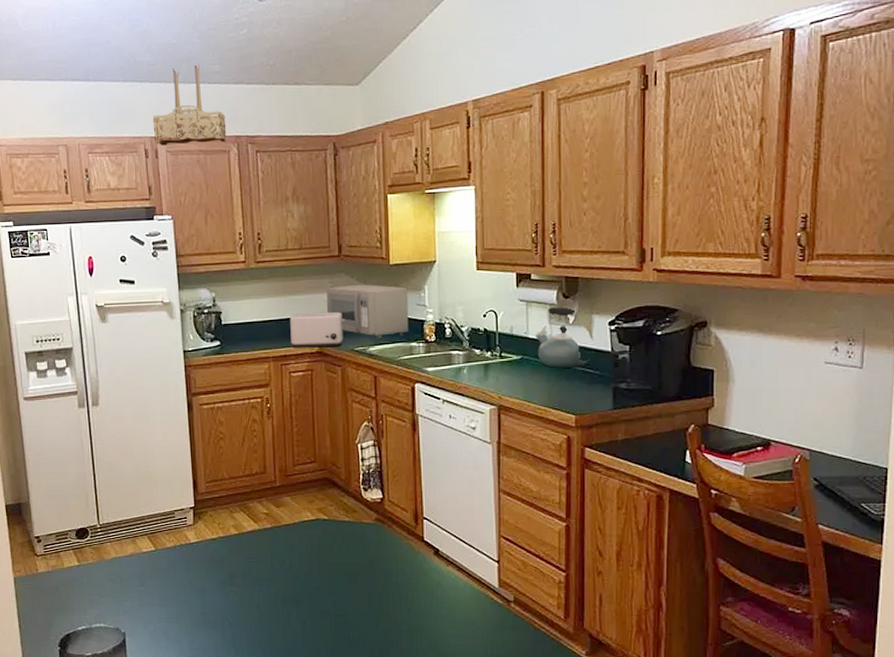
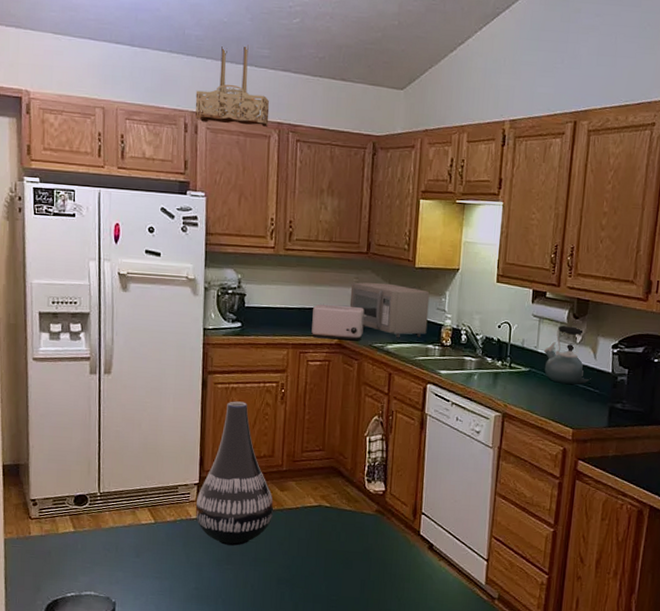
vase: none [193,420,272,567] -> present [195,401,274,546]

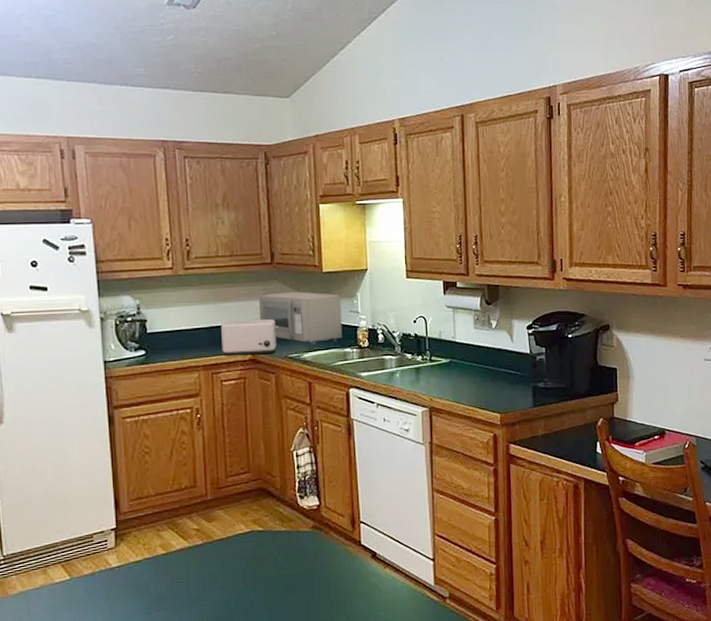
decorative basket: present [195,45,270,127] -> none [69,65,152,147]
vase: present [195,401,274,546] -> none [114,433,203,590]
kettle: present [543,325,591,386] -> none [461,312,511,371]

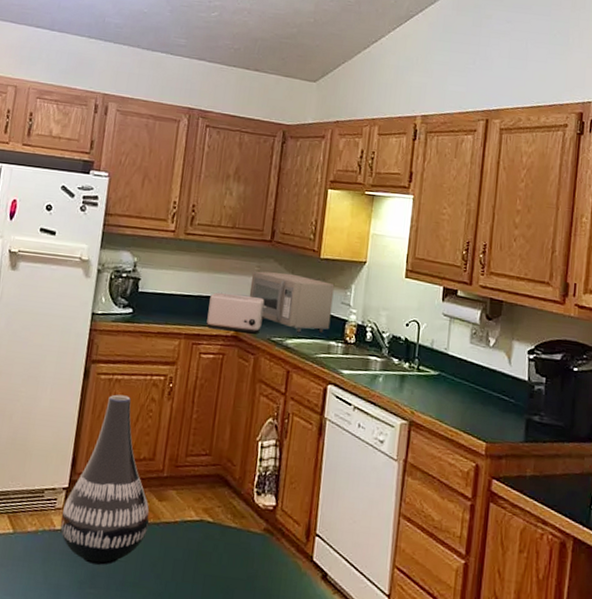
vase: none [114,433,203,590] -> present [60,394,150,565]

